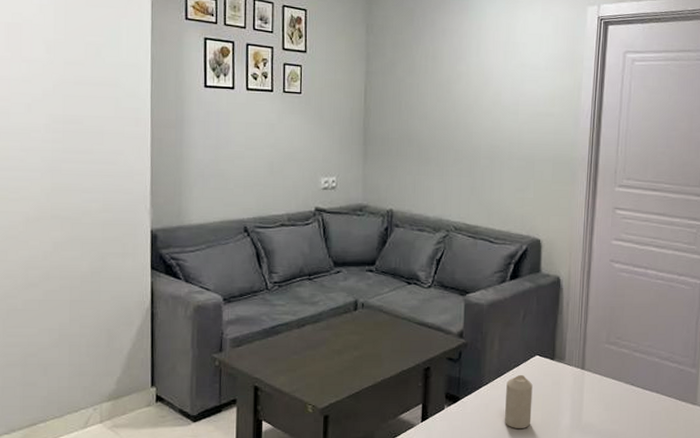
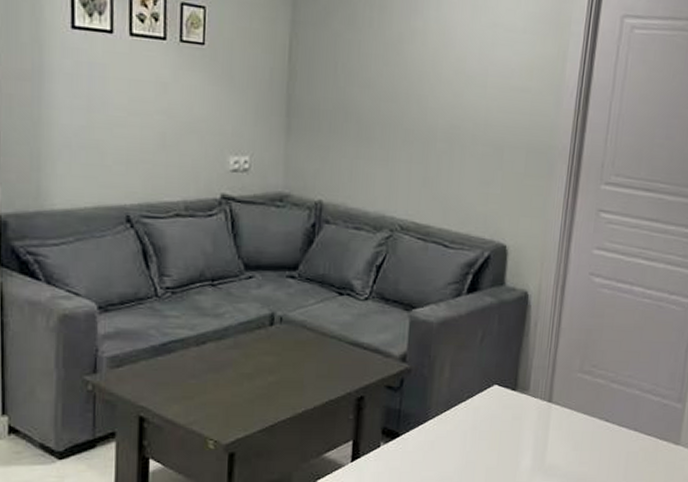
candle: present [505,374,533,428] -> none [453,407,489,470]

